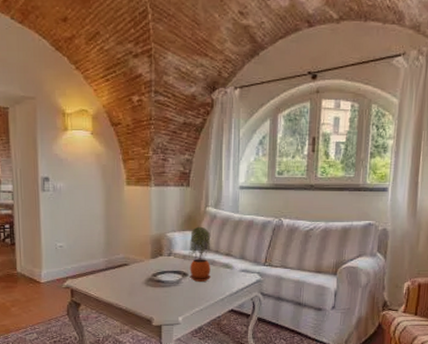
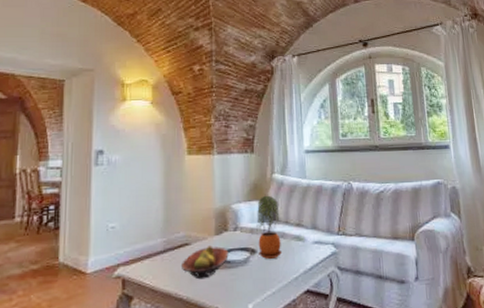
fruit bowl: none [121,267,163,294] -> present [182,246,229,280]

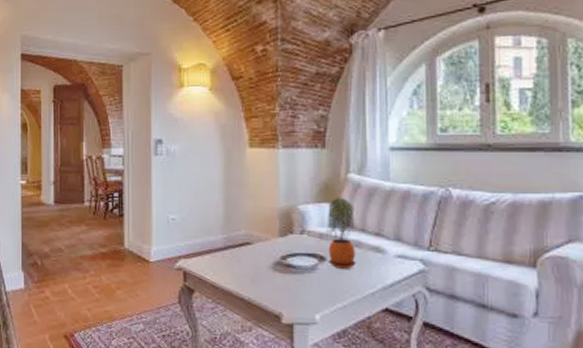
fruit bowl: present [182,246,229,280] -> none [243,247,294,282]

